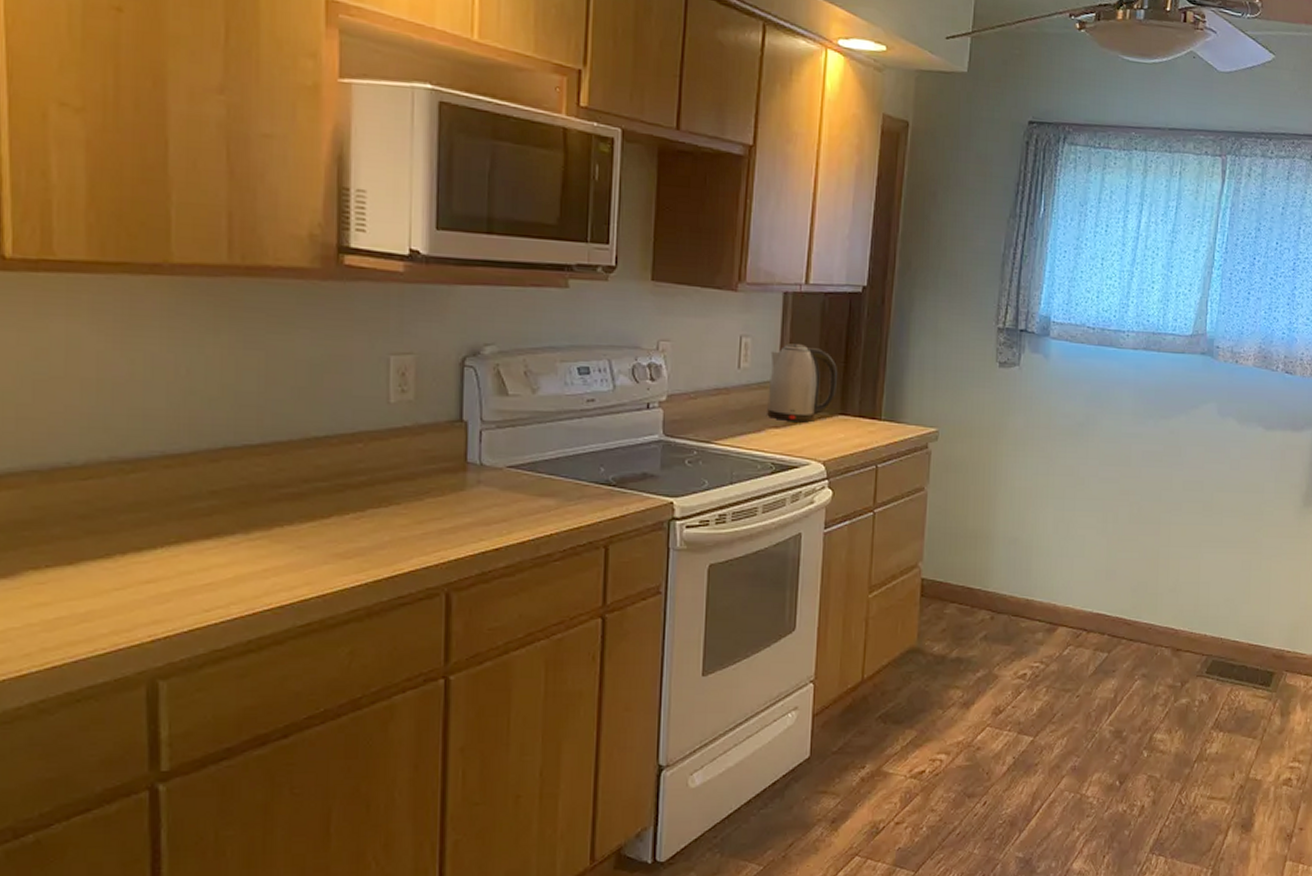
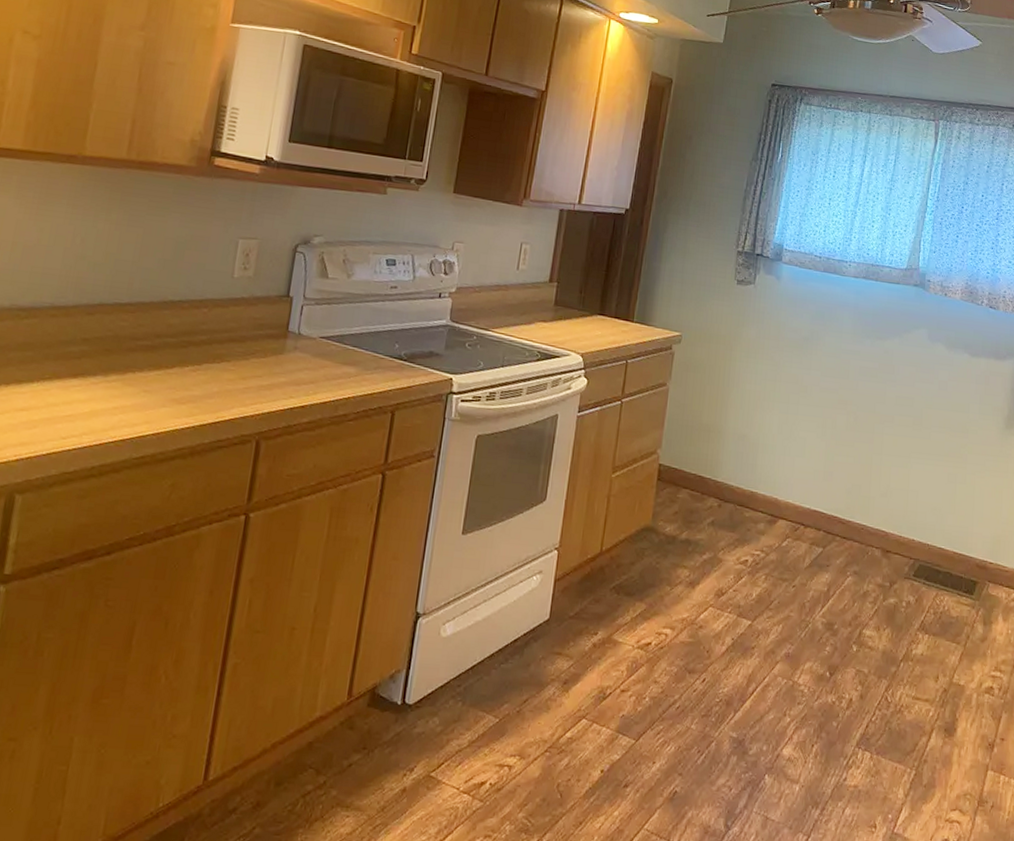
kettle: present [767,344,837,422] -> none [537,252,599,319]

